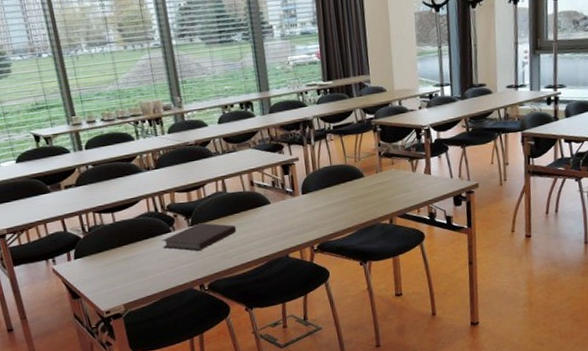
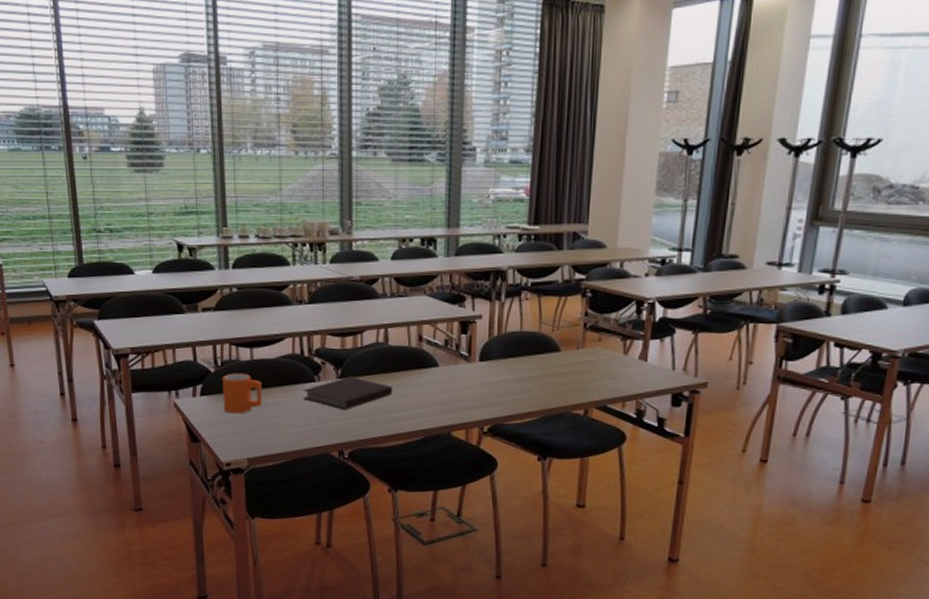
mug: none [91,234,130,270] -> present [222,373,263,414]

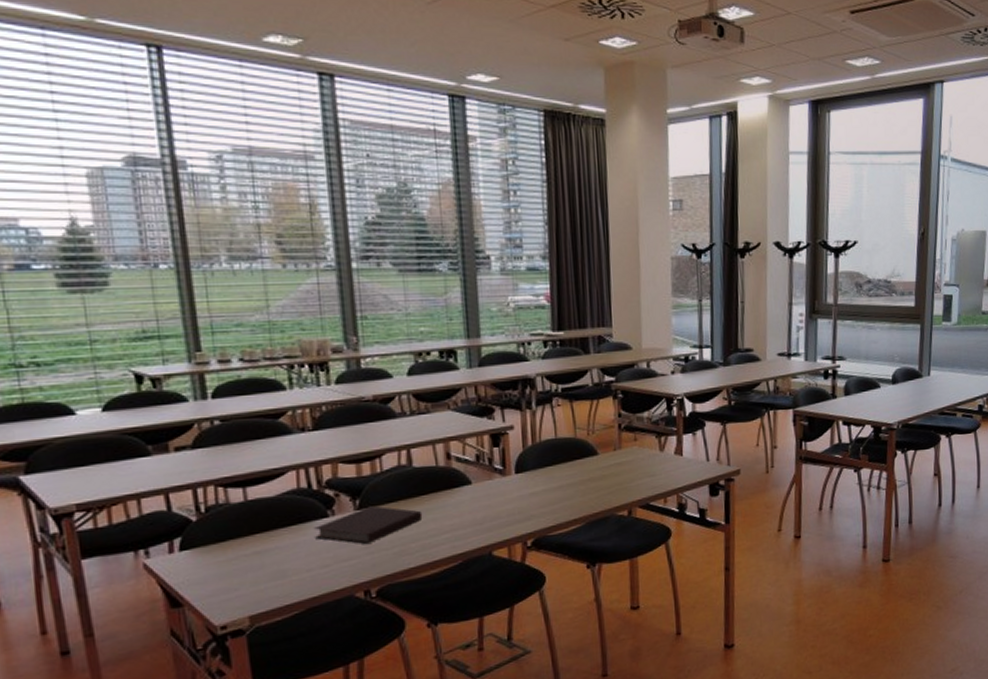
mug: present [222,373,263,414] -> none [208,517,264,567]

